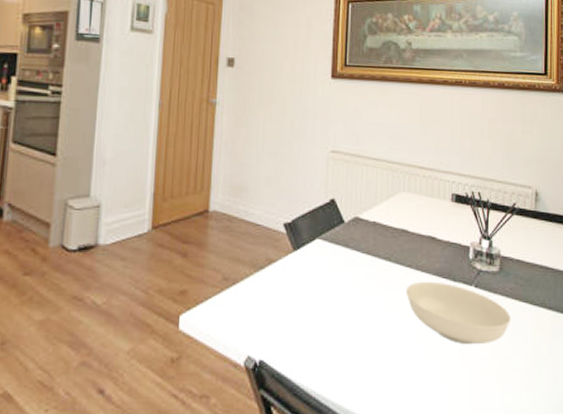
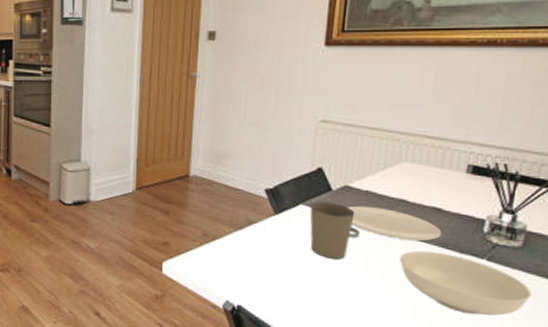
cup: none [325,235,370,297] -> present [309,202,360,259]
plate: none [359,237,438,272] -> present [347,205,442,241]

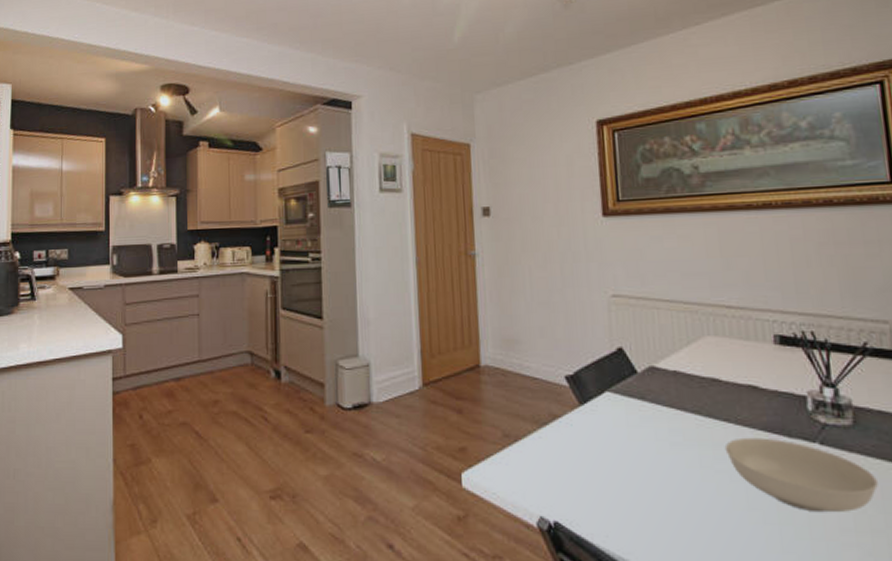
cup: present [309,202,360,259] -> none [616,387,676,455]
plate: present [347,205,442,241] -> none [657,389,765,427]

